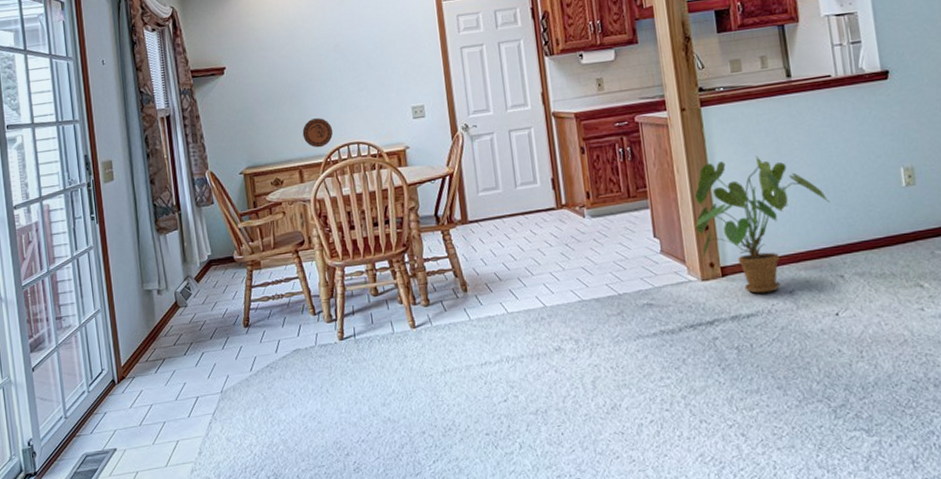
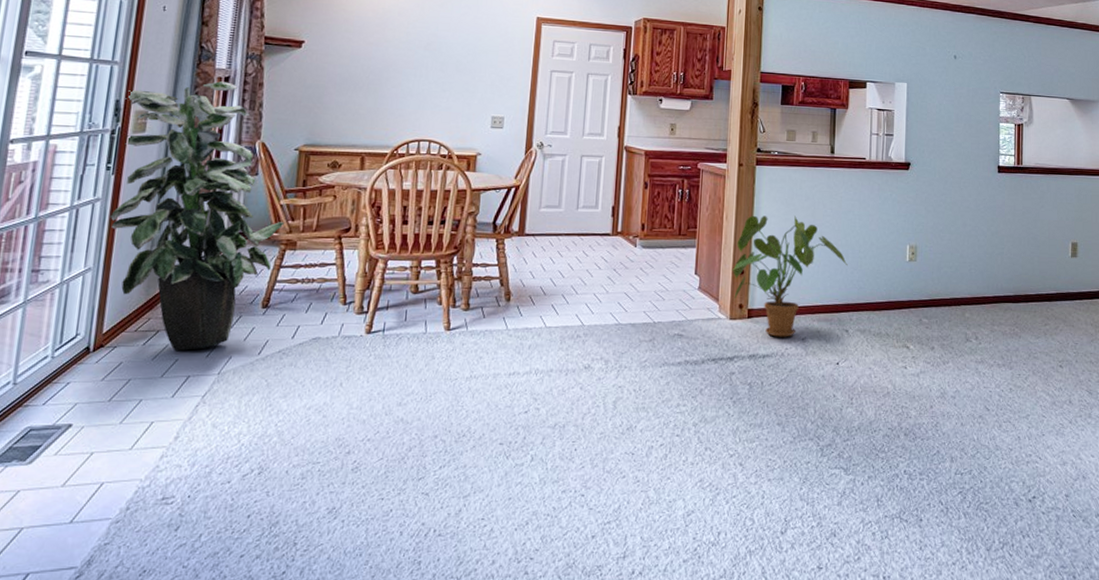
indoor plant: none [91,120,246,375] -> present [110,81,285,351]
decorative plate: present [302,118,333,148] -> none [373,109,407,139]

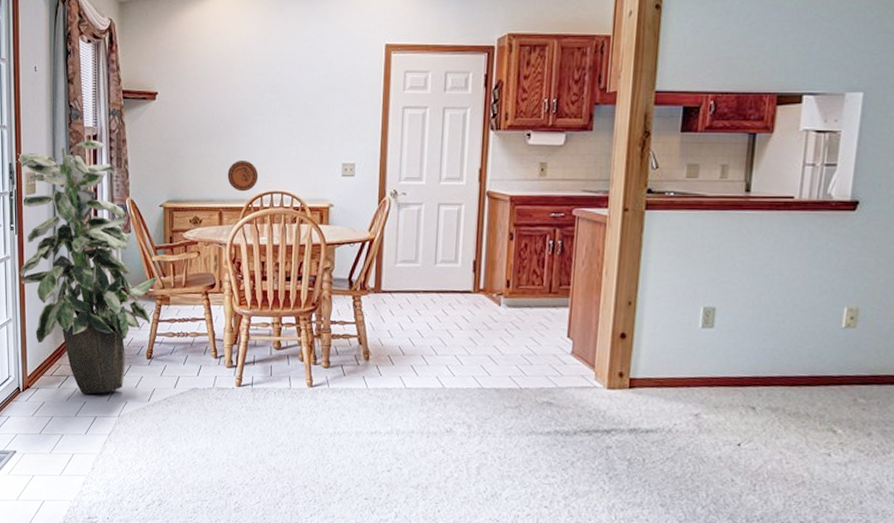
decorative plate: none [373,109,407,139] -> present [227,161,259,192]
house plant: present [732,215,848,337] -> none [611,270,760,412]

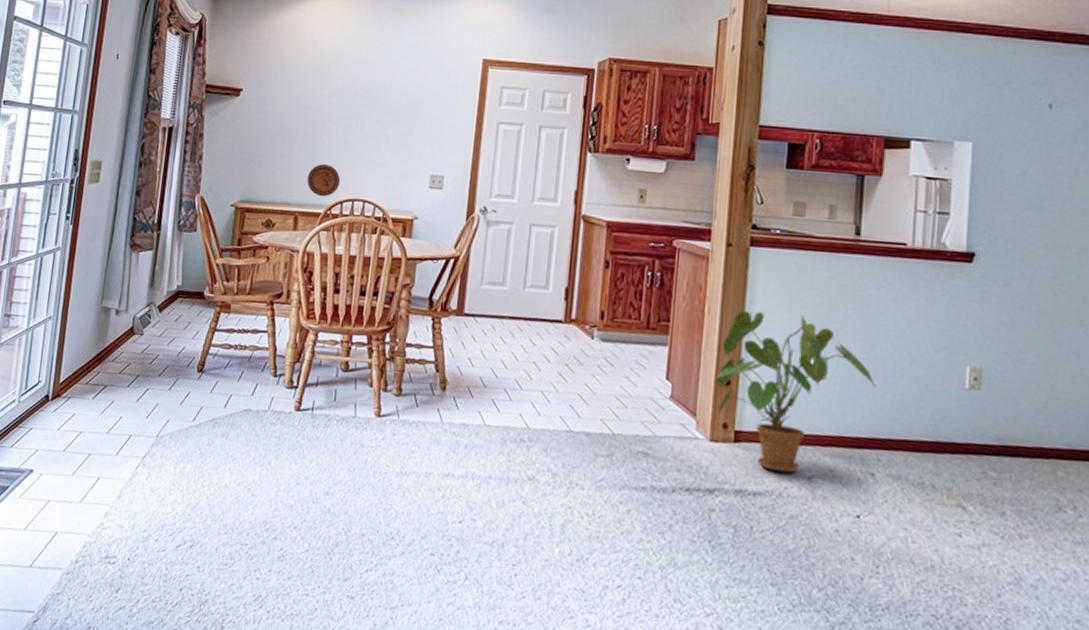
indoor plant: present [16,140,158,394] -> none [68,131,220,409]
house plant: none [611,270,760,412] -> present [714,310,877,473]

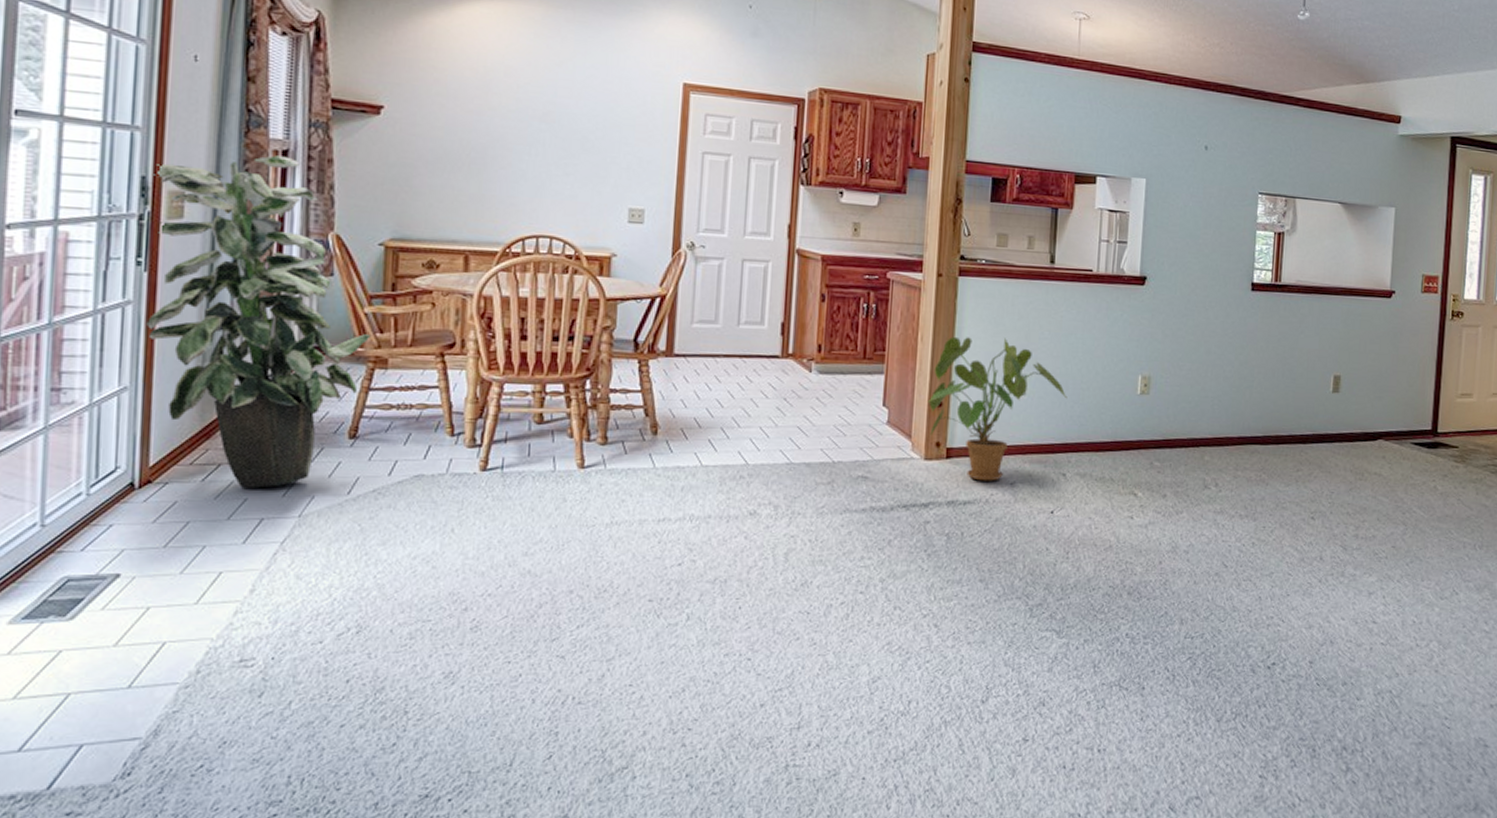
indoor plant: none [68,131,220,409] -> present [147,155,371,489]
decorative plate: present [307,164,341,197] -> none [477,196,521,234]

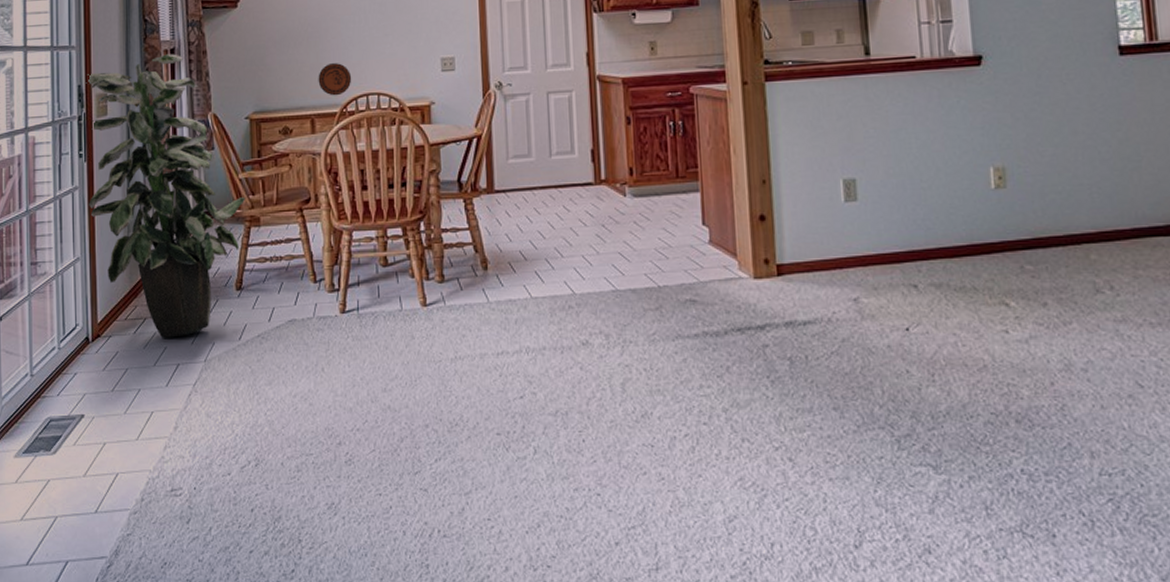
decorative plate: none [477,196,521,234] -> present [318,63,352,96]
house plant: present [927,336,1067,481] -> none [749,141,907,298]

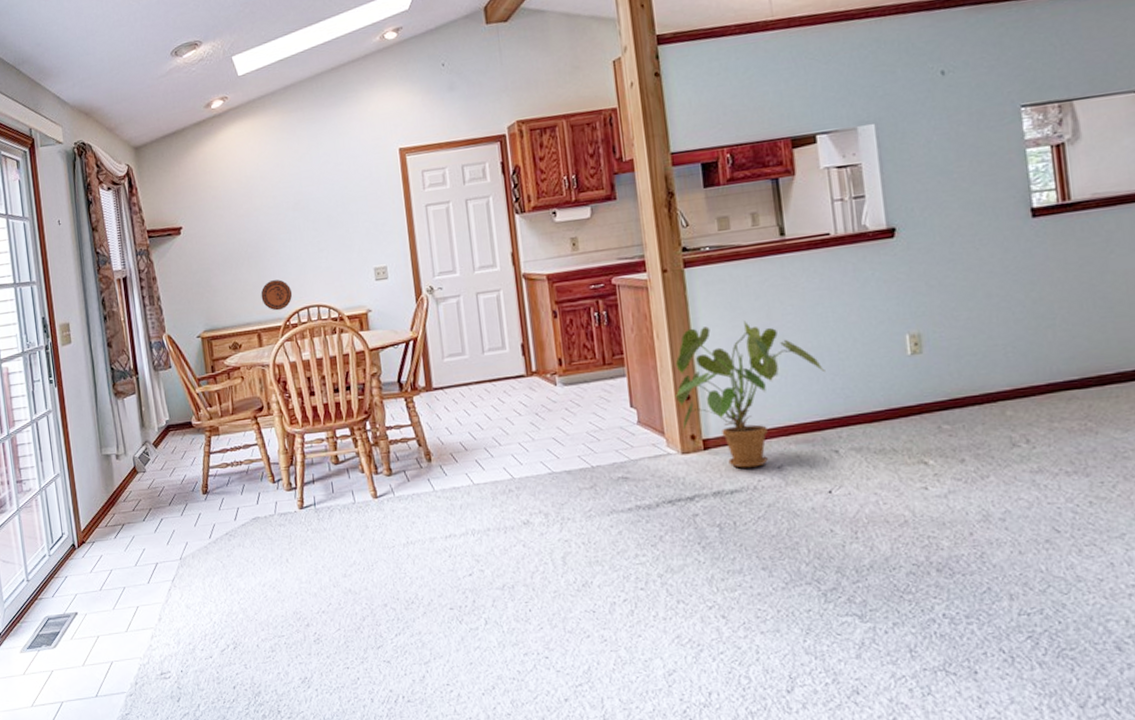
indoor plant: present [86,54,246,338] -> none [49,282,204,541]
house plant: none [749,141,907,298] -> present [674,321,826,468]

